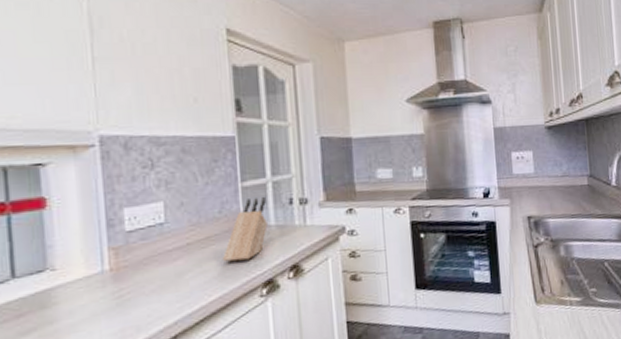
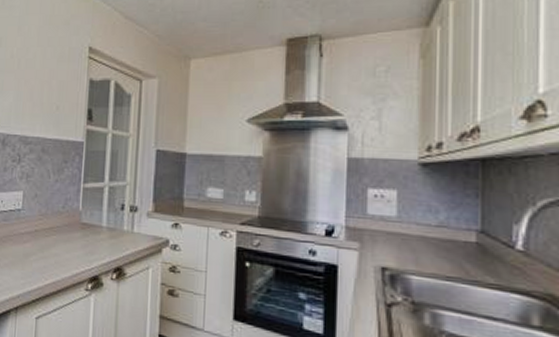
knife block: present [223,196,268,262] -> none [61,198,101,254]

